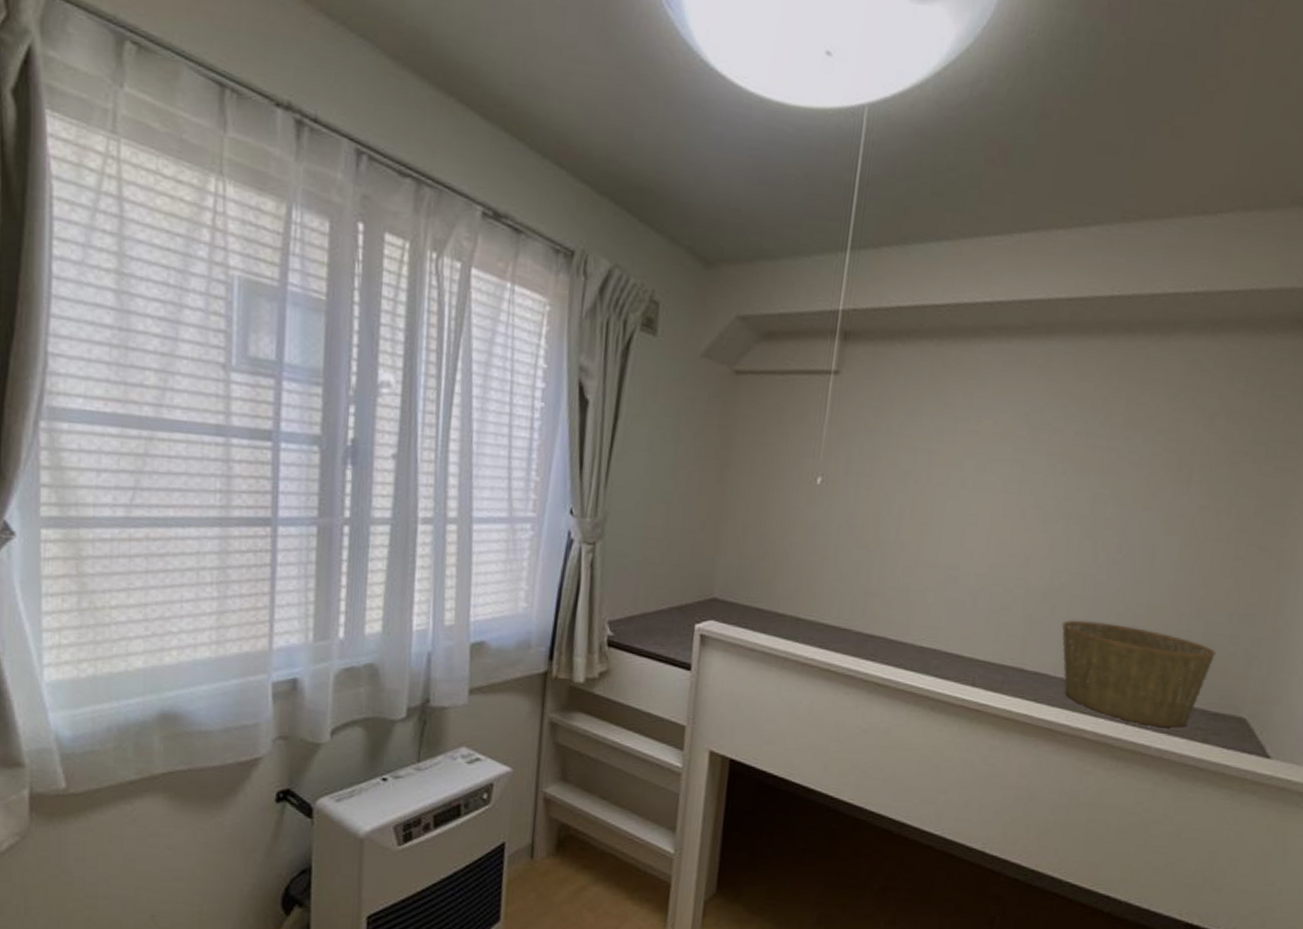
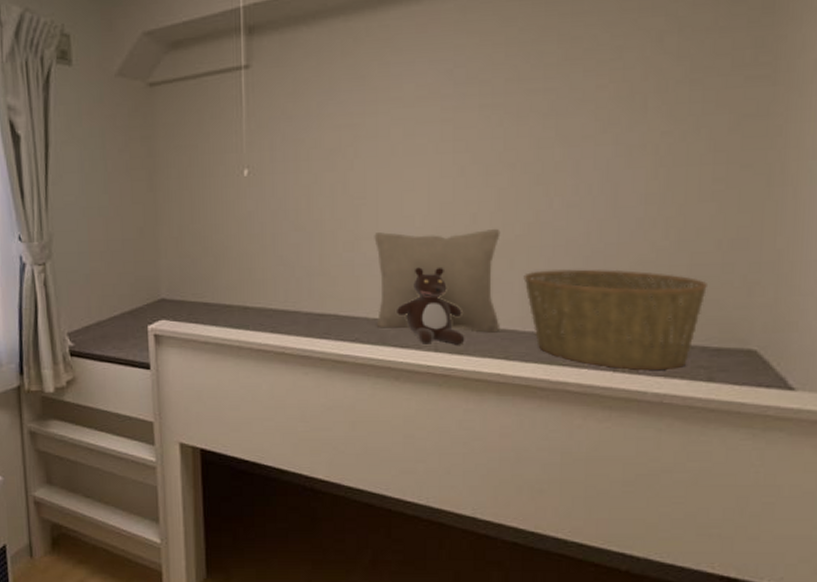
pillow: none [921,561,1049,675] -> present [374,229,501,333]
stuffed animal: none [941,601,1003,683] -> present [395,266,465,345]

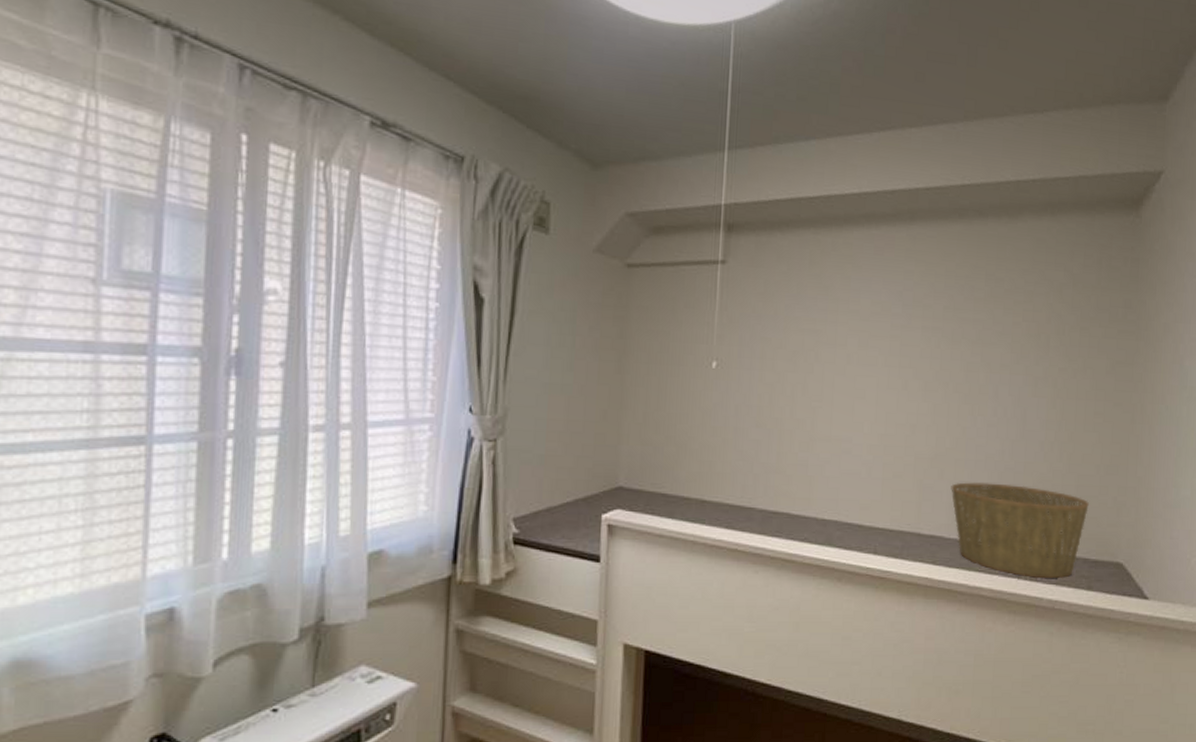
pillow: present [374,229,501,333] -> none [824,435,934,538]
stuffed animal: present [395,266,465,345] -> none [842,472,901,549]

